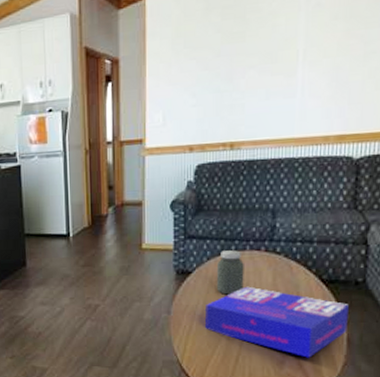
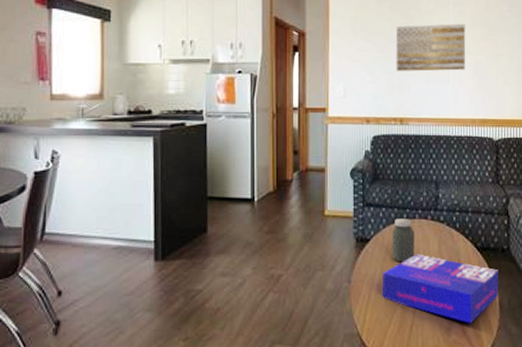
wall art: none [226,20,323,90] -> present [395,24,466,72]

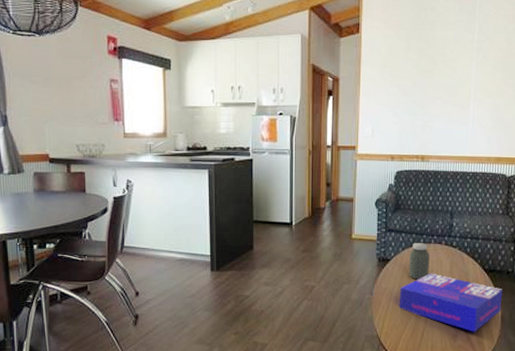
wall art: present [395,24,466,72] -> none [420,69,487,114]

